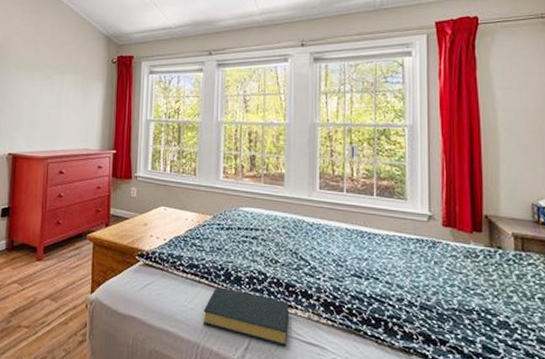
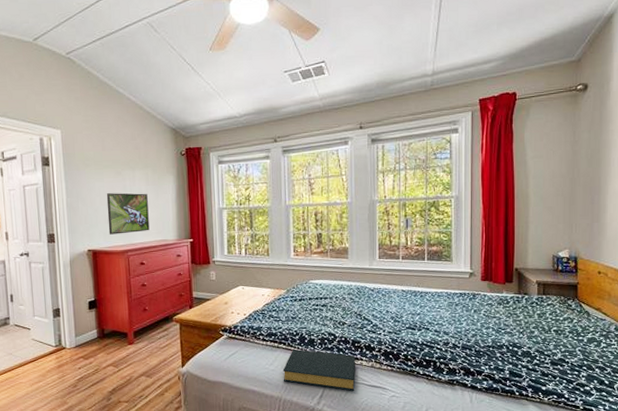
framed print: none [31,96,74,140] -> present [106,193,150,235]

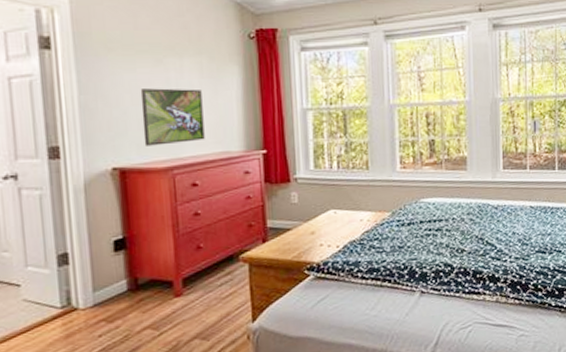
hardback book: present [283,349,356,391] -> none [387,286,478,334]

